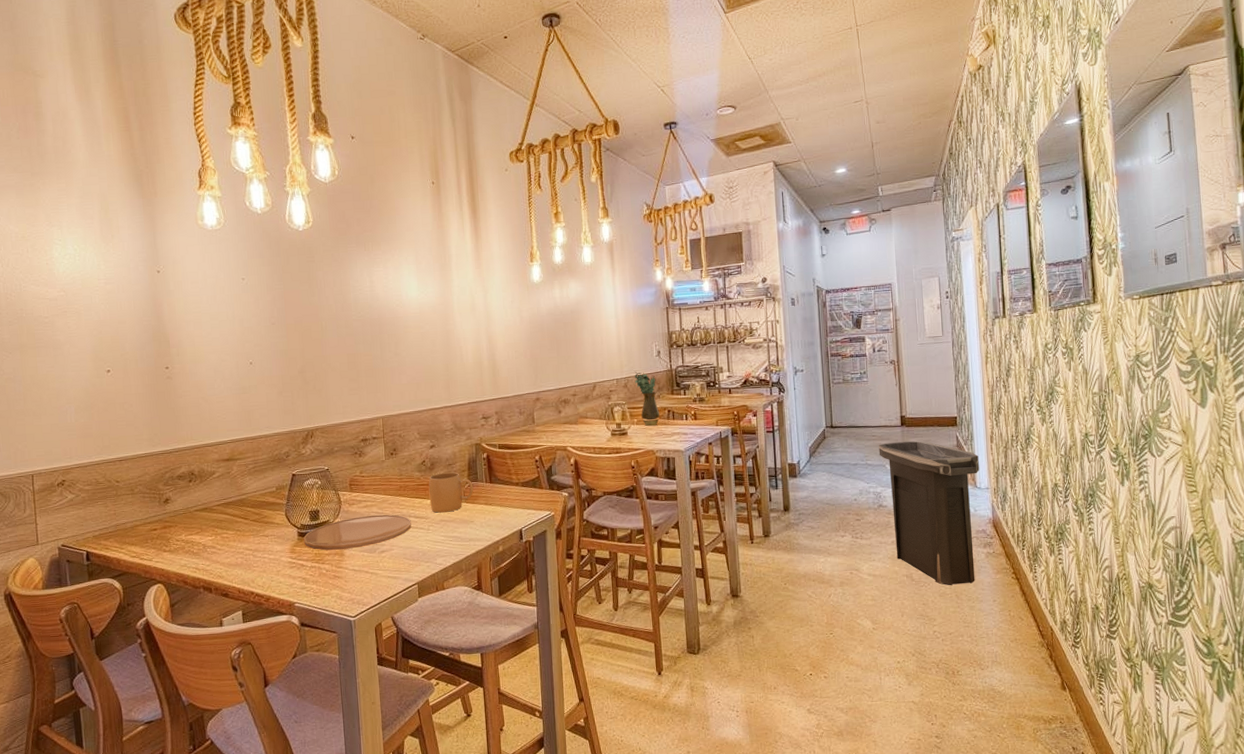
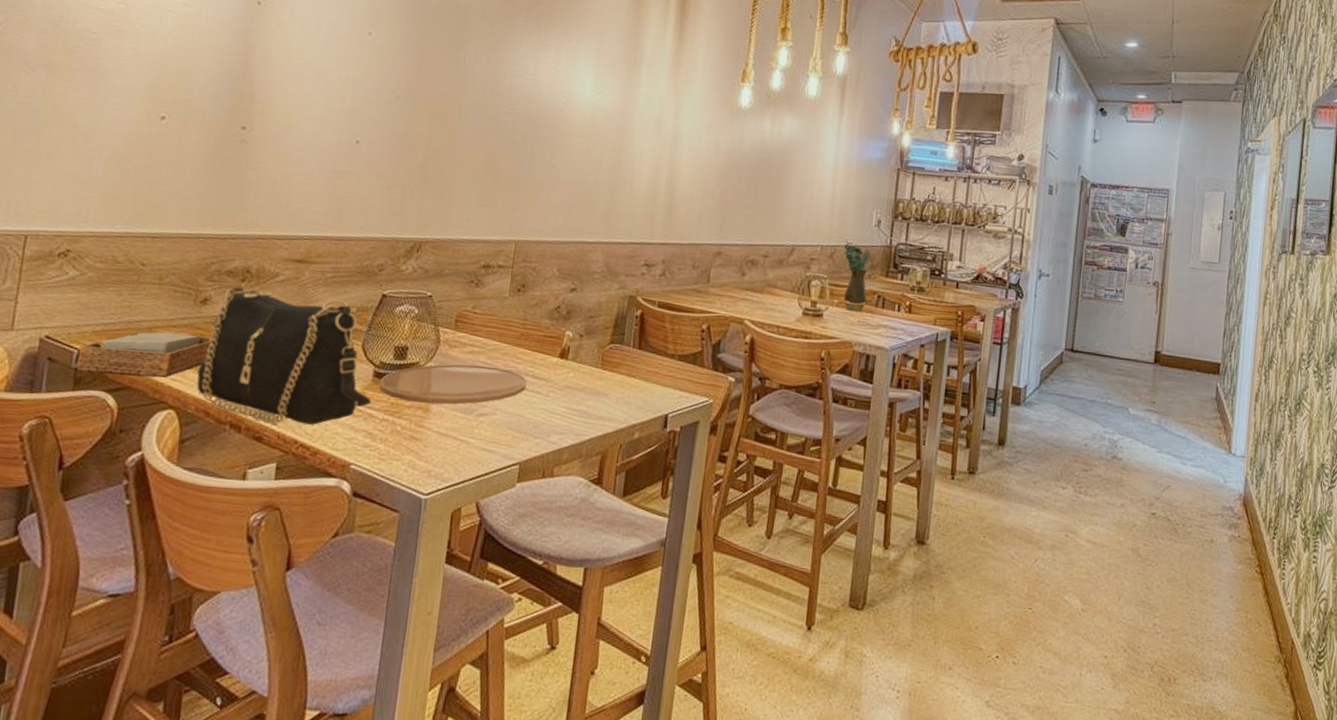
napkin holder: none [86,526,178,566] -> present [76,331,212,377]
handbag: none [172,484,301,584] -> present [196,287,372,426]
mug: present [428,472,474,513] -> none [556,325,617,378]
trash can: present [878,441,979,585] -> none [1122,380,1239,571]

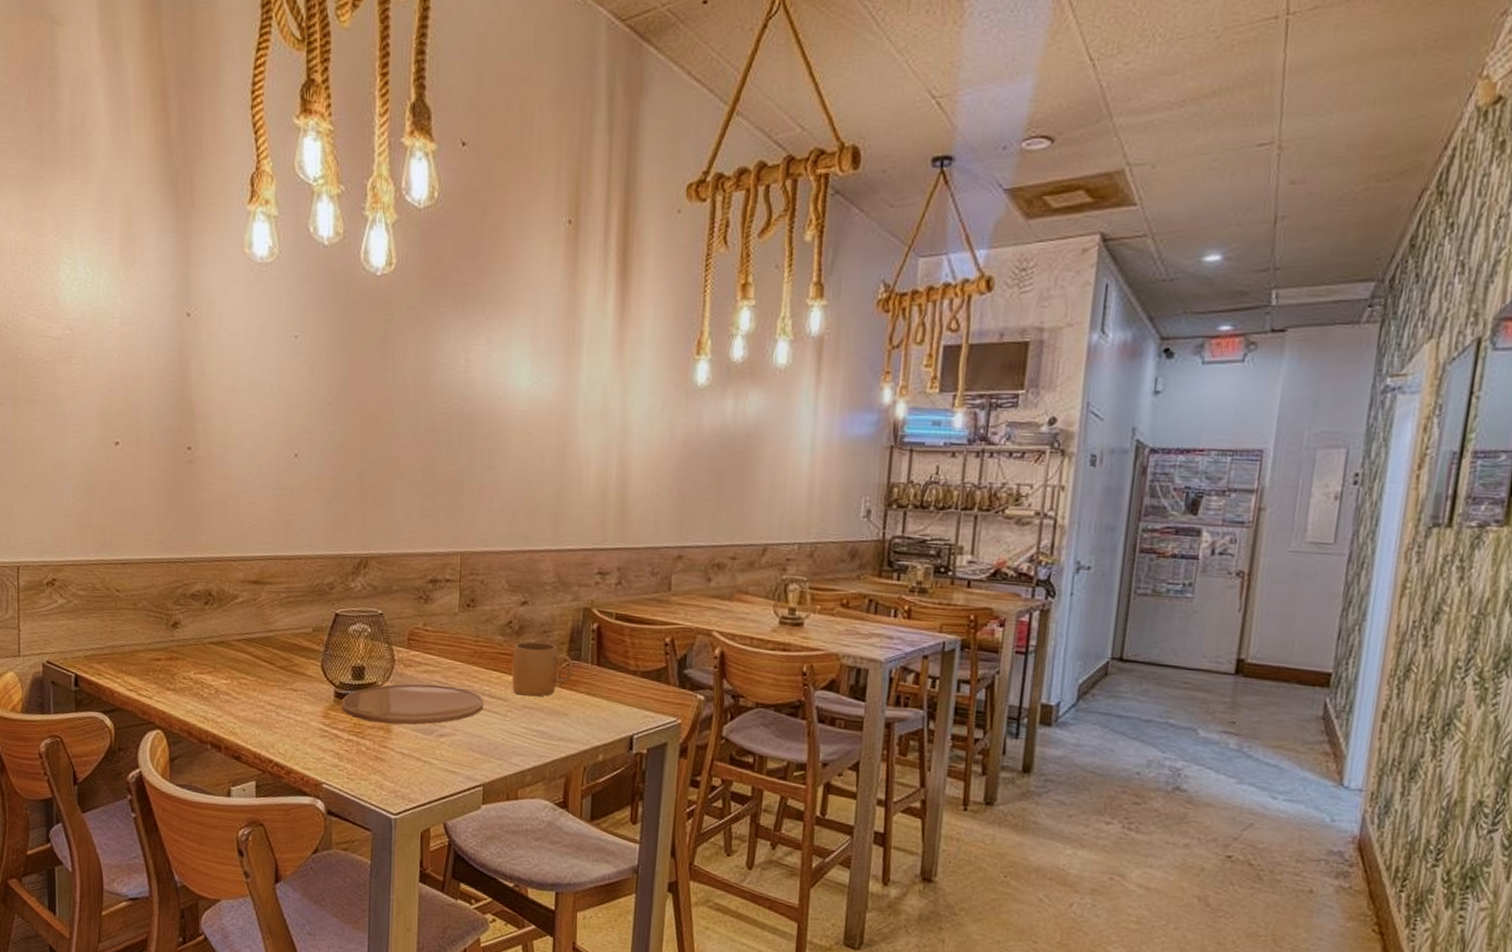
napkin holder: present [76,331,212,377] -> none [75,655,186,699]
handbag: present [196,287,372,426] -> none [177,610,336,745]
mug: none [556,325,617,378] -> present [511,641,574,697]
vase: present [843,240,870,313] -> none [826,535,858,620]

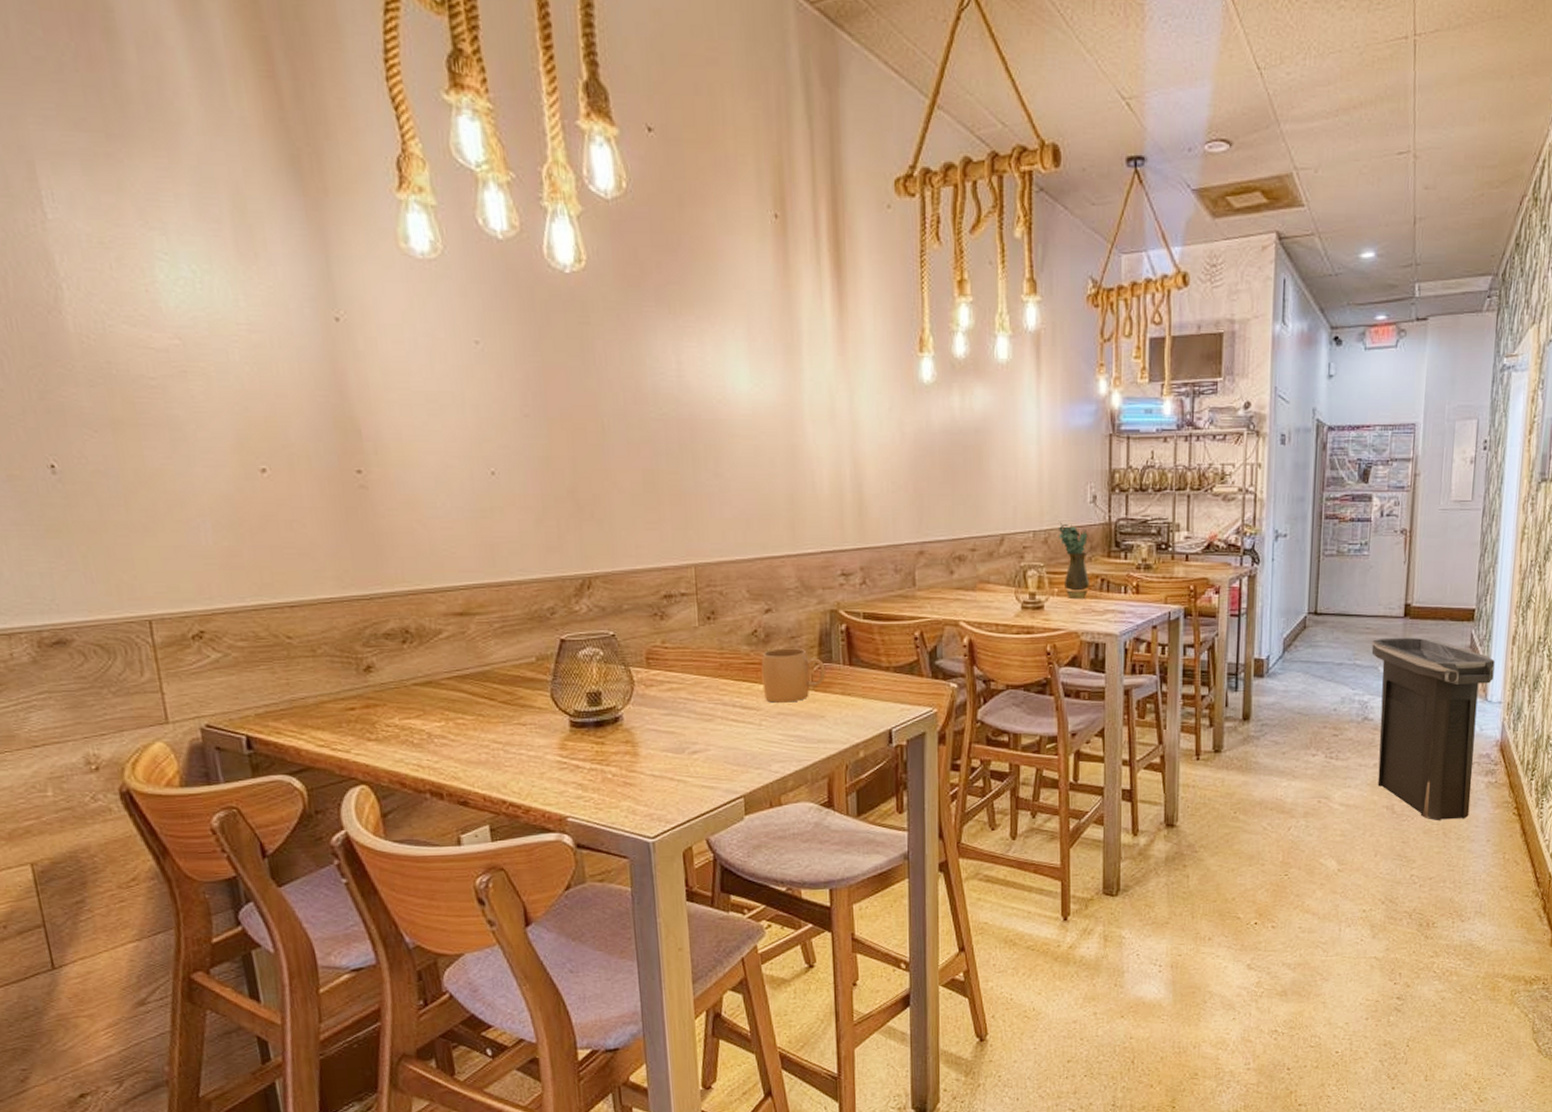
plate: present [340,683,484,726] -> none [577,701,736,749]
vase: none [826,535,858,620] -> present [1059,522,1090,600]
trash can: none [1188,695,1356,927] -> present [1371,637,1495,820]

